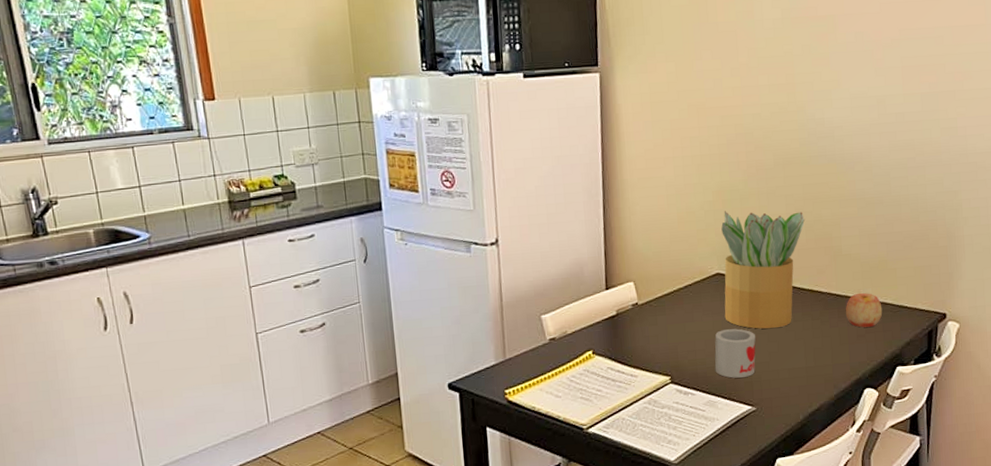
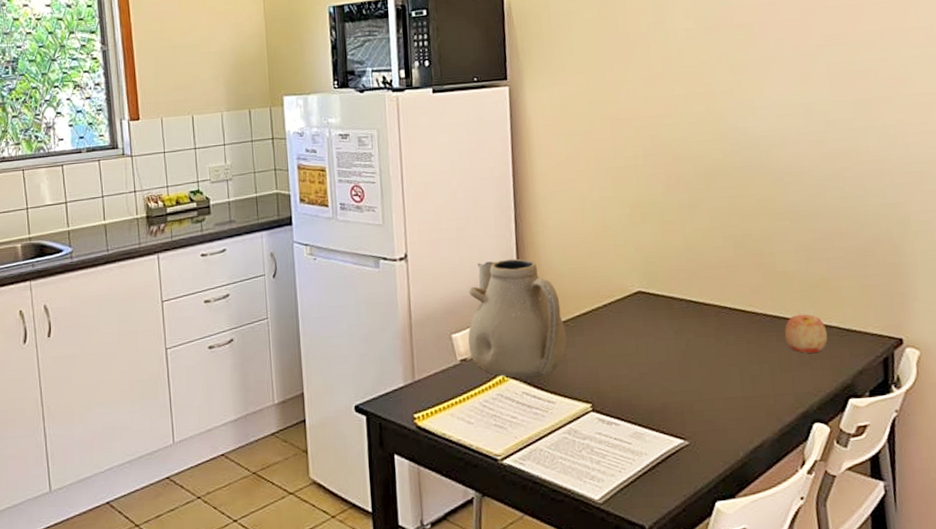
teapot: none [556,243,650,354] -> present [467,258,568,378]
mug: present [714,328,756,378] -> none [639,352,686,408]
potted plant: present [721,211,806,329] -> none [641,225,733,353]

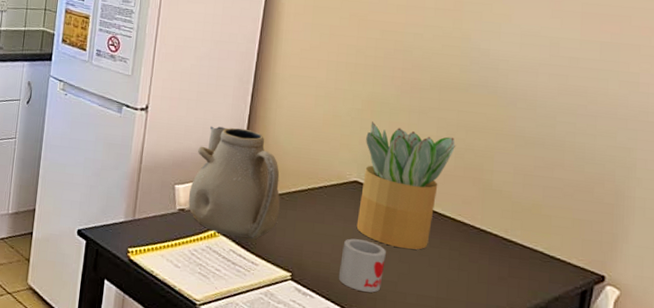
mug: none [639,352,686,408] -> present [338,238,386,293]
potted plant: none [641,225,733,353] -> present [356,121,456,250]
apple: present [784,314,828,353] -> none [488,232,531,272]

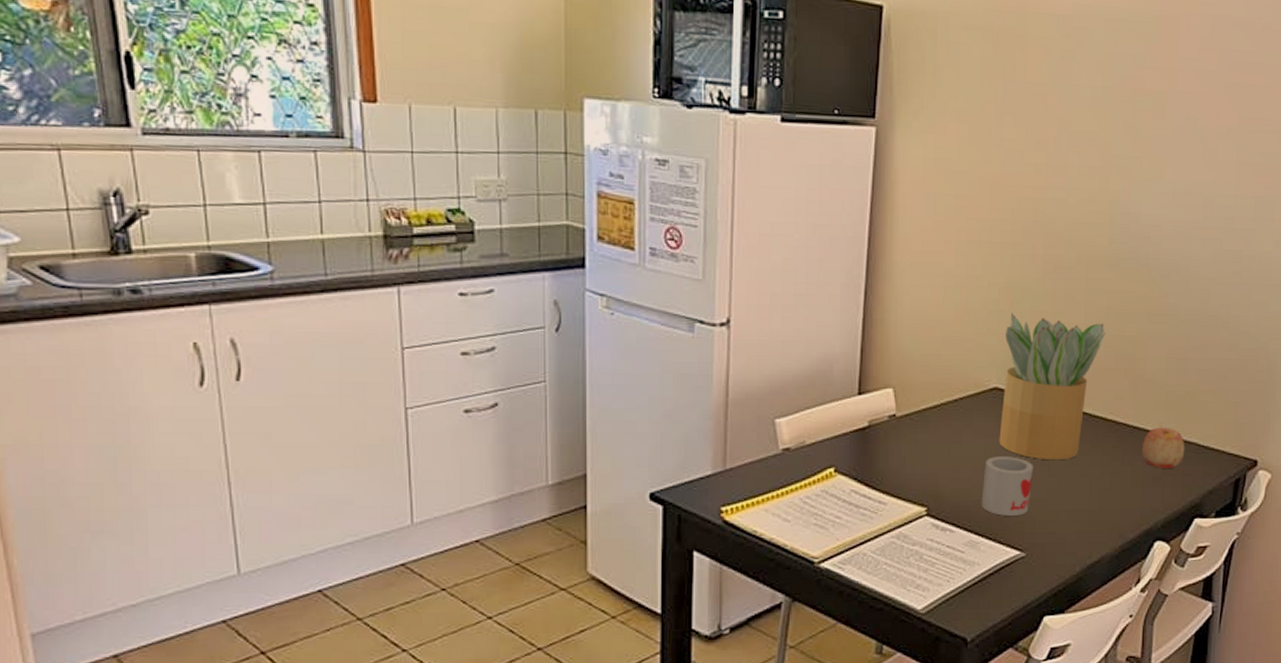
teapot: present [188,126,281,240] -> none [793,337,909,474]
apple: none [488,232,531,272] -> present [1141,427,1185,468]

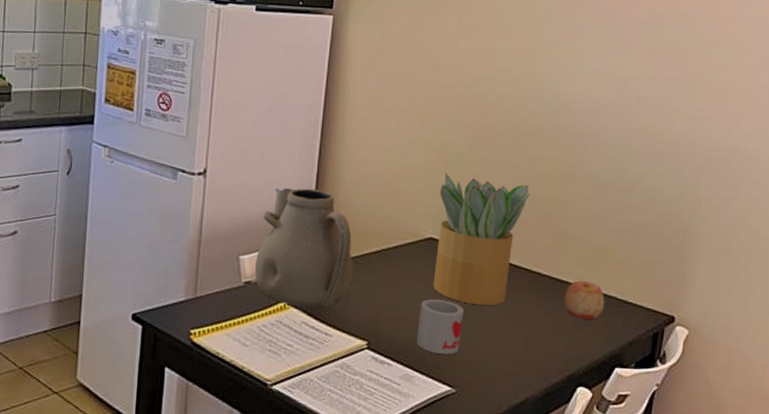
teapot: none [793,337,909,474] -> present [254,188,354,309]

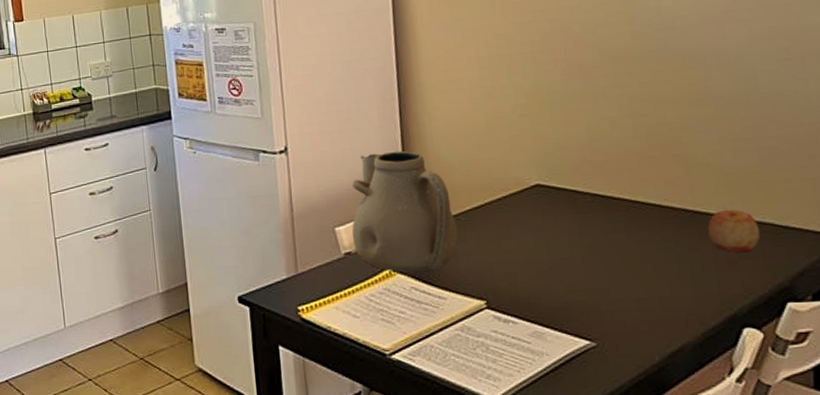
mug: present [416,299,464,354] -> none [538,248,593,306]
potted plant: present [433,173,531,306] -> none [539,114,646,250]

